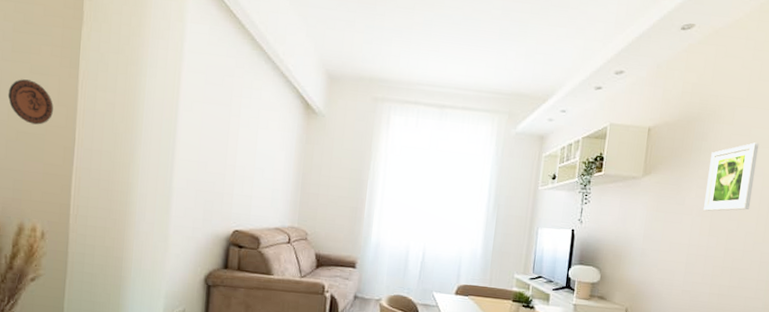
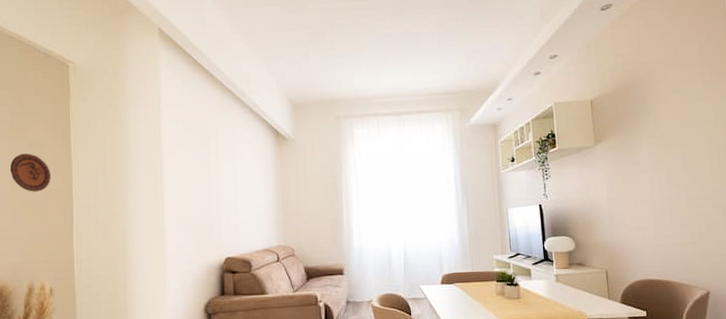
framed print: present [703,142,760,211] -> none [654,97,702,166]

